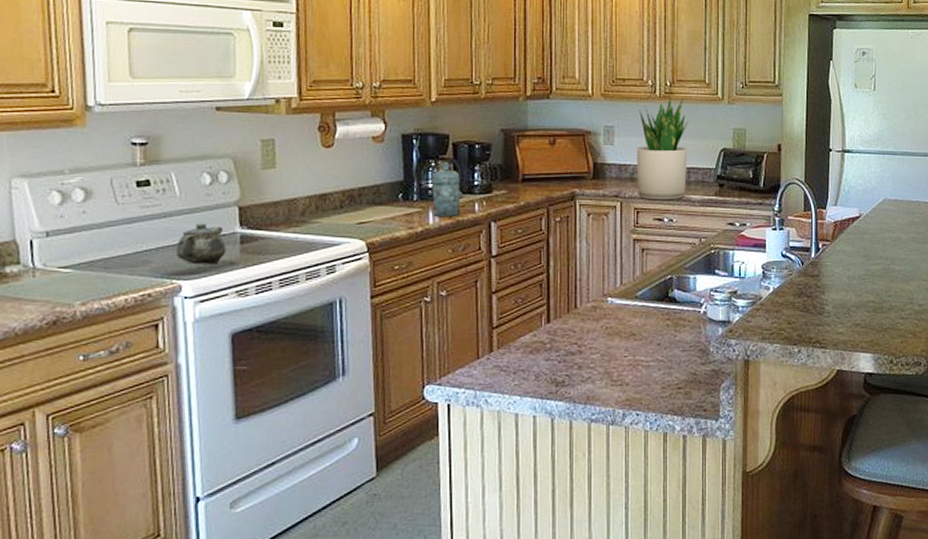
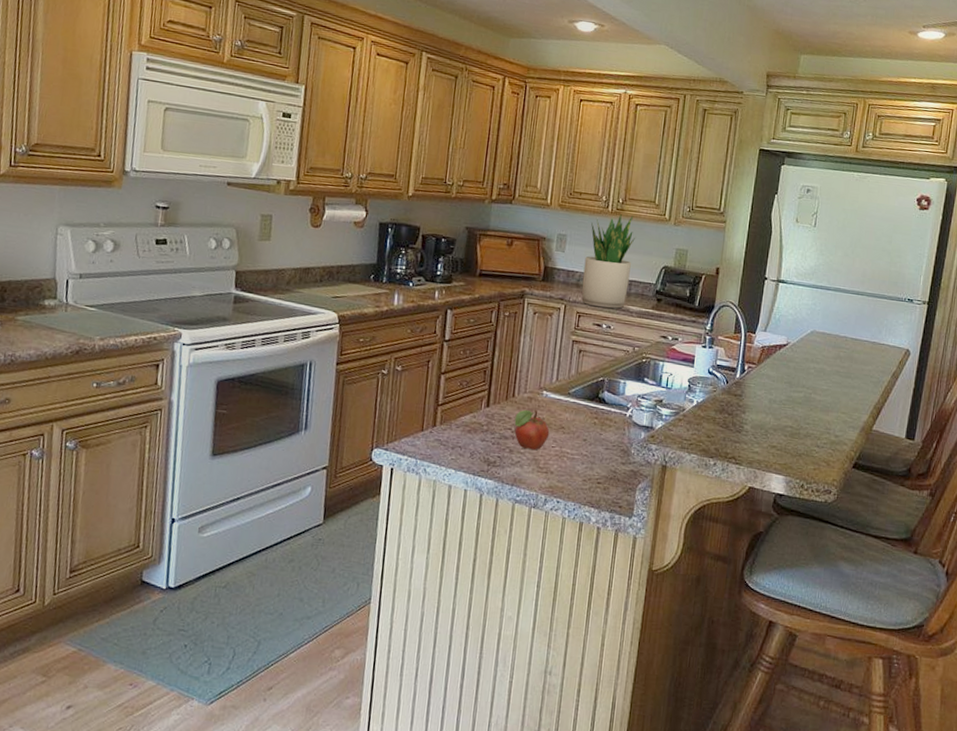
teapot: present [175,222,227,264] -> none [180,280,222,318]
canister: present [431,161,461,218] -> none [398,250,426,301]
fruit: none [580,319,620,363] -> present [514,410,550,451]

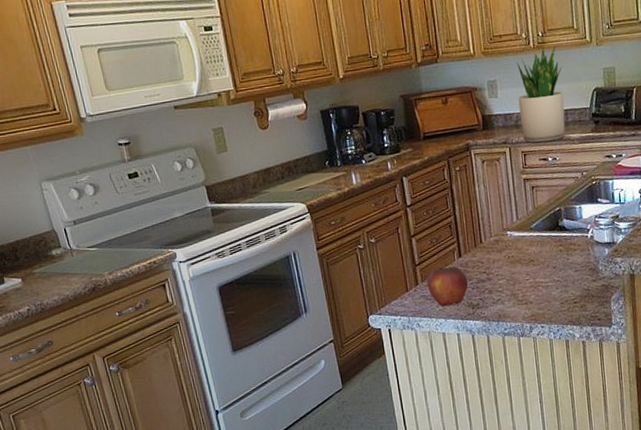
fruit: none [445,411,490,457] -> present [427,265,468,307]
fruit: present [514,410,550,451] -> none [487,250,522,287]

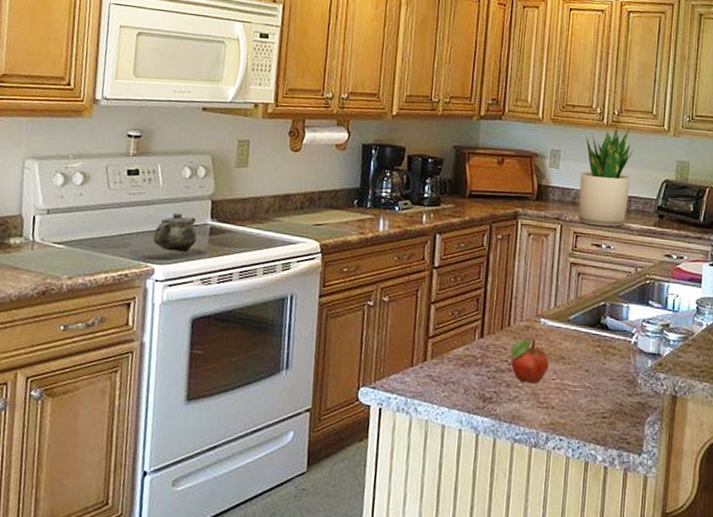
teapot: none [166,201,203,236] -> present [152,211,197,252]
fruit: present [427,265,468,307] -> none [436,343,485,394]
fruit: none [487,250,522,287] -> present [511,339,549,384]

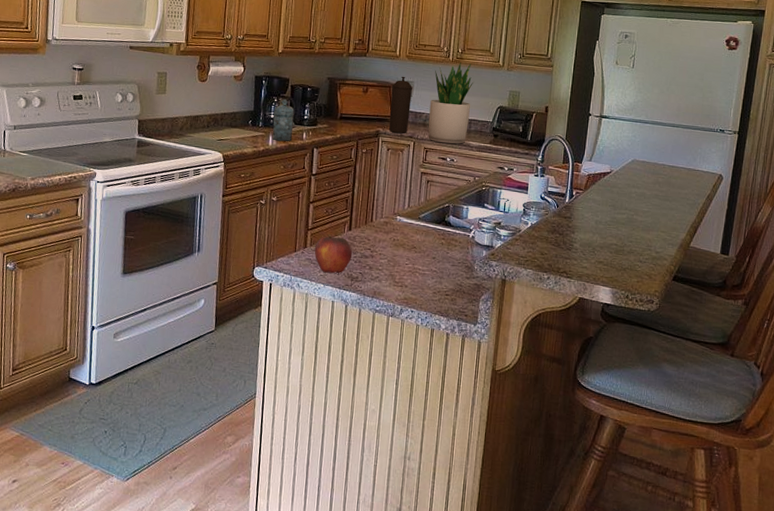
teapot: present [152,211,197,252] -> none [94,128,128,160]
canister: none [383,172,413,226] -> present [272,98,295,142]
fruit: none [436,343,485,394] -> present [314,234,353,274]
fruit: present [511,339,549,384] -> none [373,233,404,267]
canister: none [530,143,559,215] -> present [389,76,412,134]

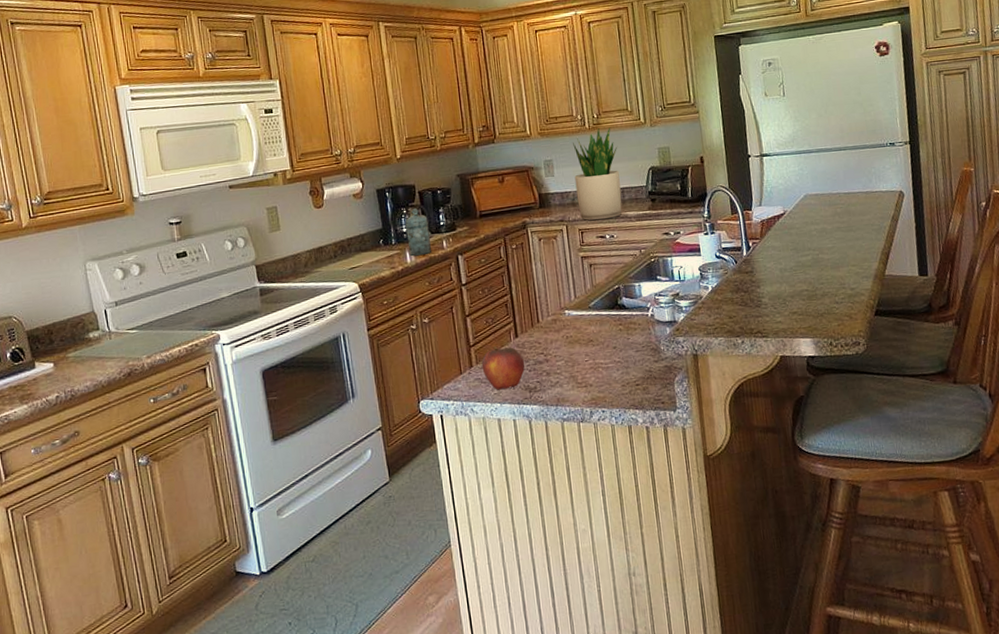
canister: present [389,76,412,134] -> none [530,156,556,221]

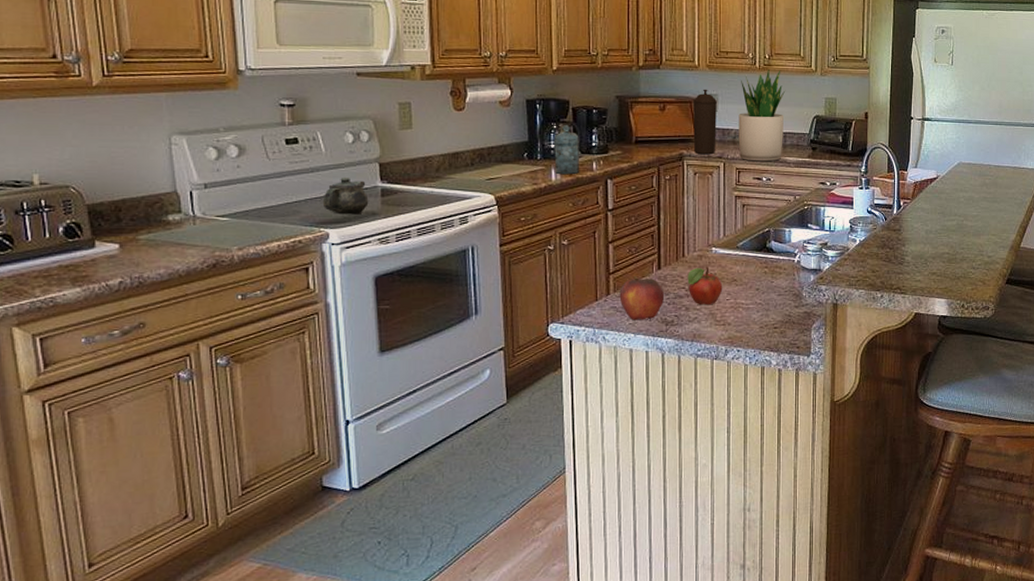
teapot: none [211,281,250,317] -> present [322,176,369,215]
canister: none [530,156,556,221] -> present [693,89,717,155]
fruit: none [544,330,581,369] -> present [687,267,723,305]

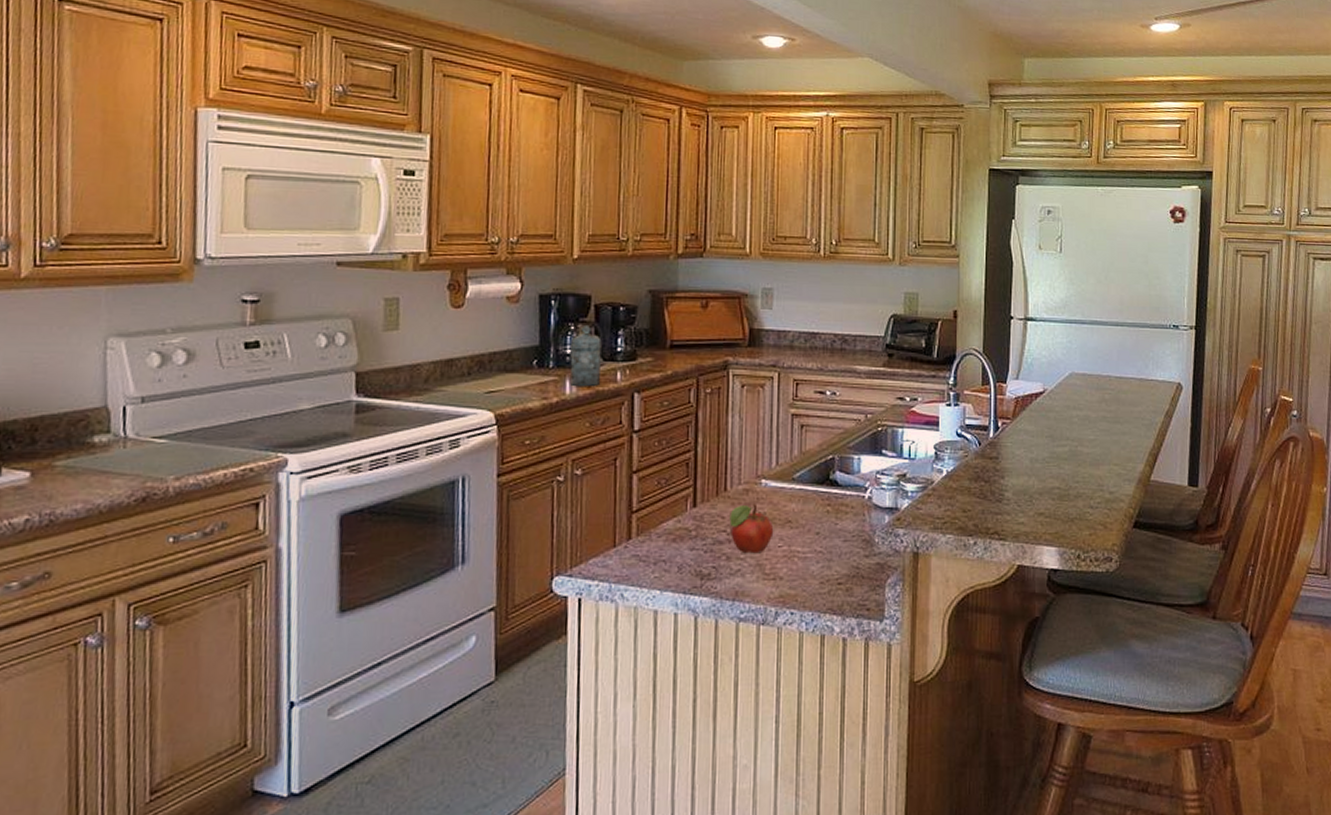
teapot: present [322,176,369,215] -> none [282,388,340,436]
fruit: present [619,276,665,321] -> none [643,516,701,573]
canister: present [693,89,717,155] -> none [741,281,771,363]
planter: present [738,70,786,162] -> none [797,258,856,371]

